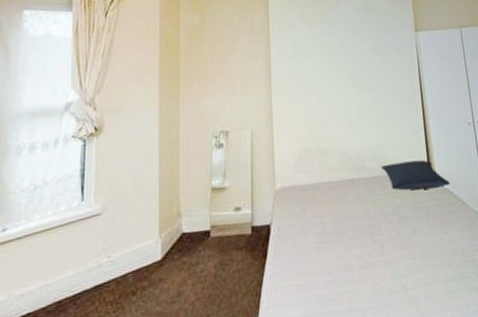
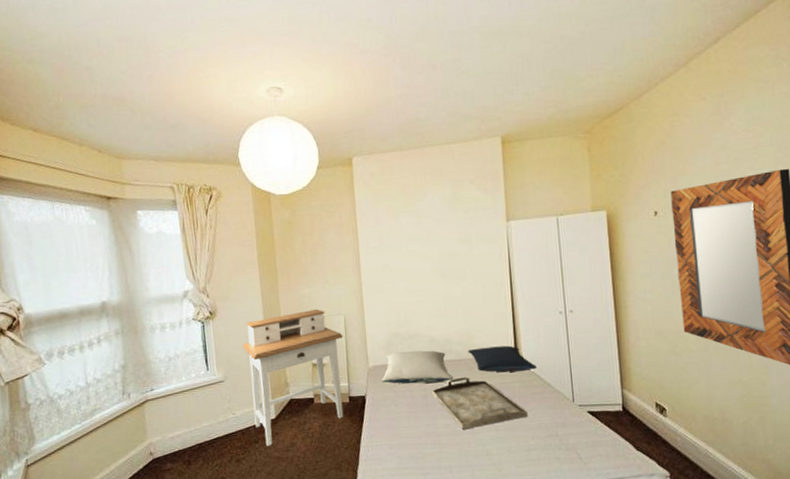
desk: none [129,123,249,298] -> present [242,309,344,446]
pillow: none [289,167,366,209] -> present [381,350,453,384]
serving tray: none [343,197,443,261] -> present [431,377,527,430]

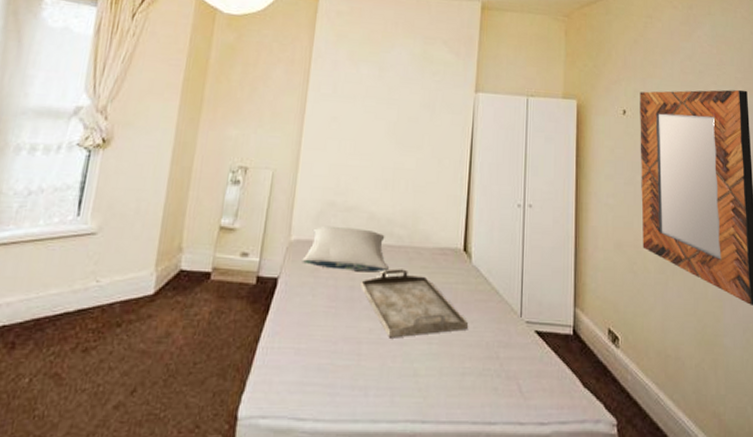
desk: present [242,309,344,446] -> none [123,157,267,333]
pillow: present [467,345,537,372] -> none [411,234,486,271]

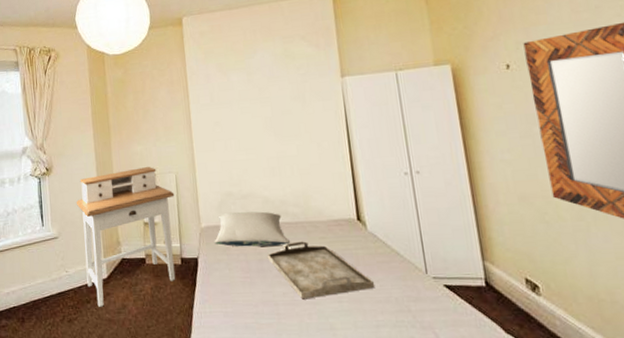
desk: none [123,157,267,333] -> present [76,167,176,307]

